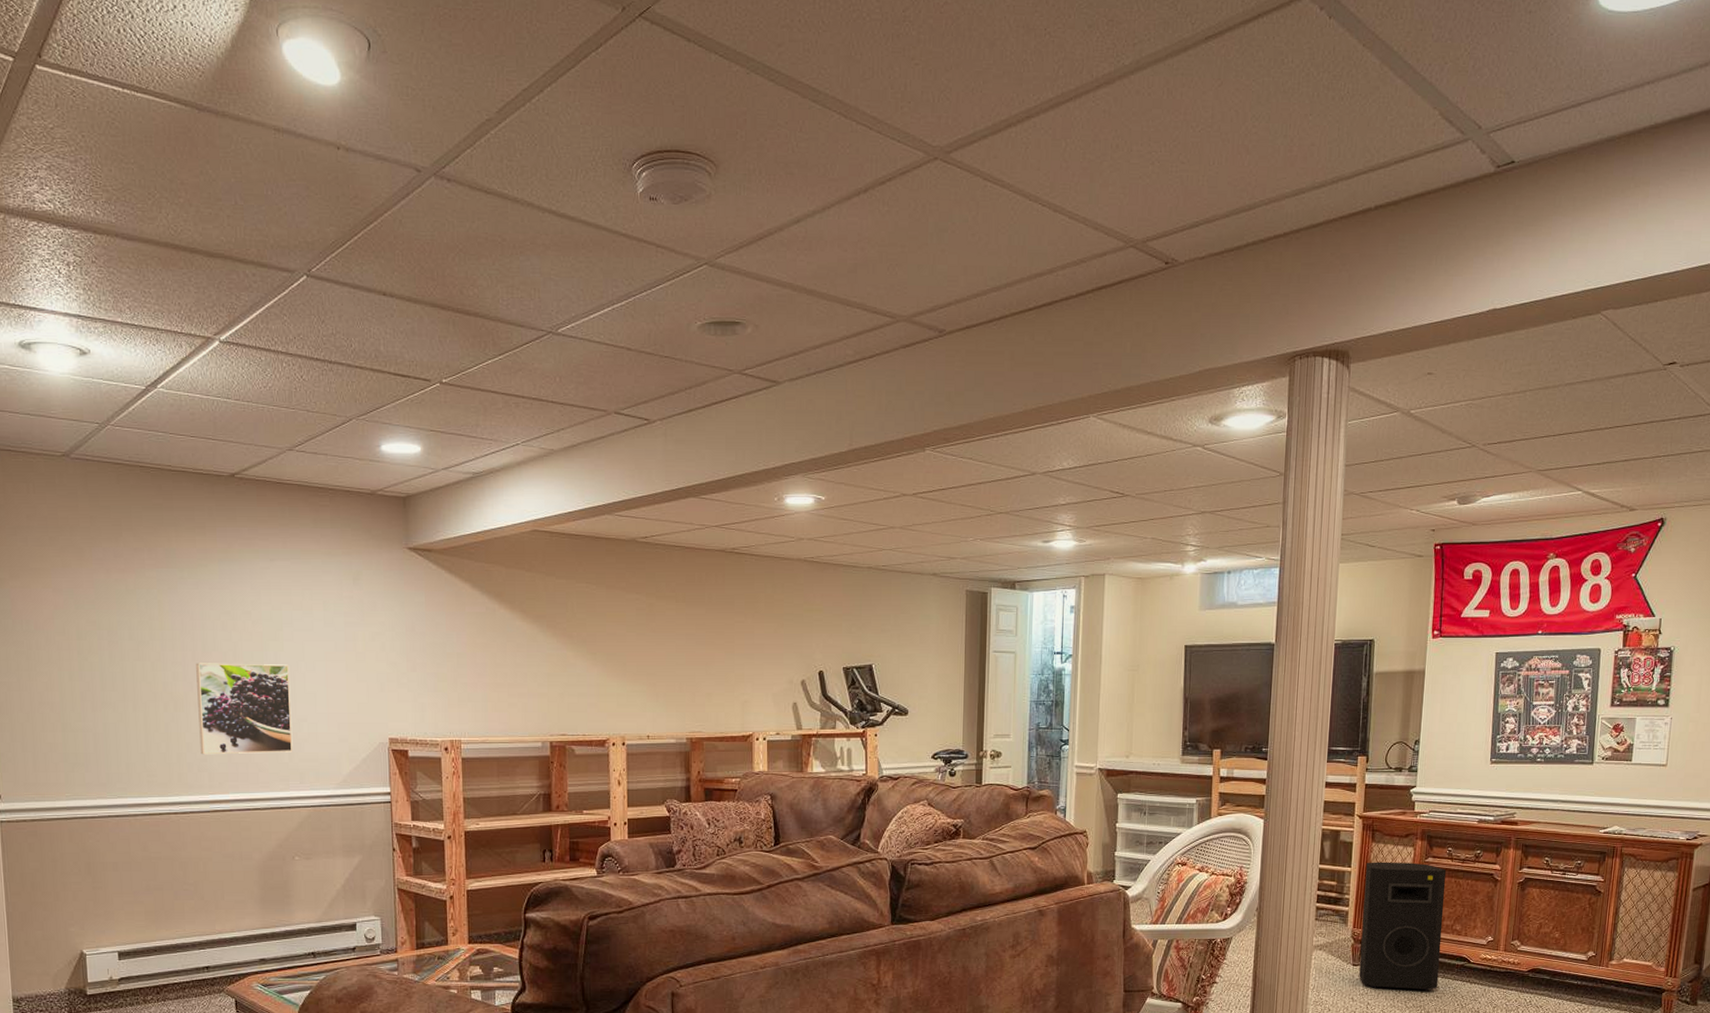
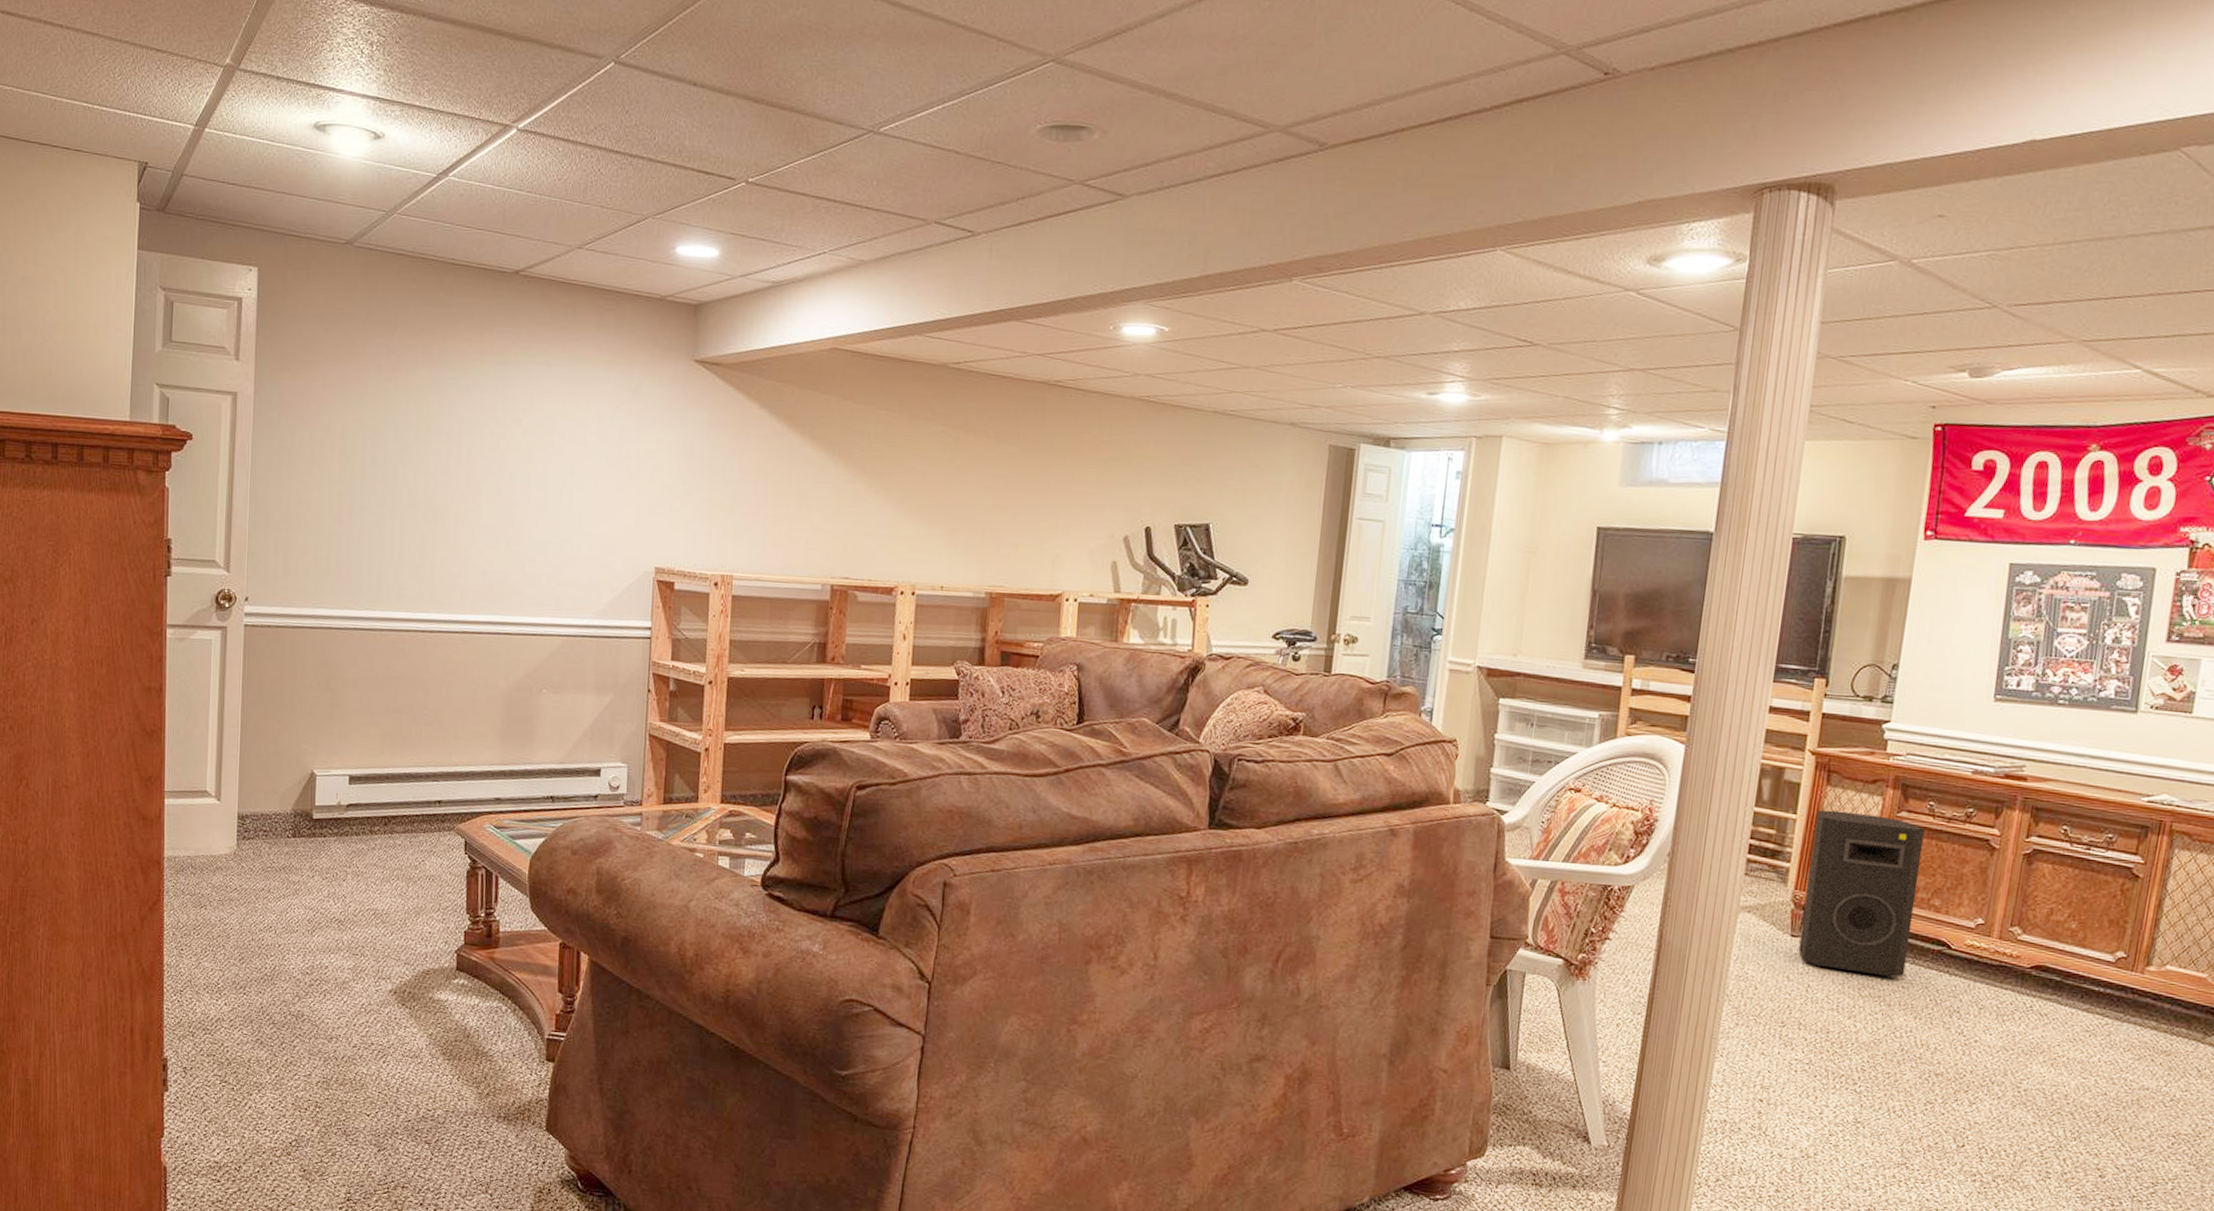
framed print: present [196,663,293,755] -> none [455,471,556,575]

